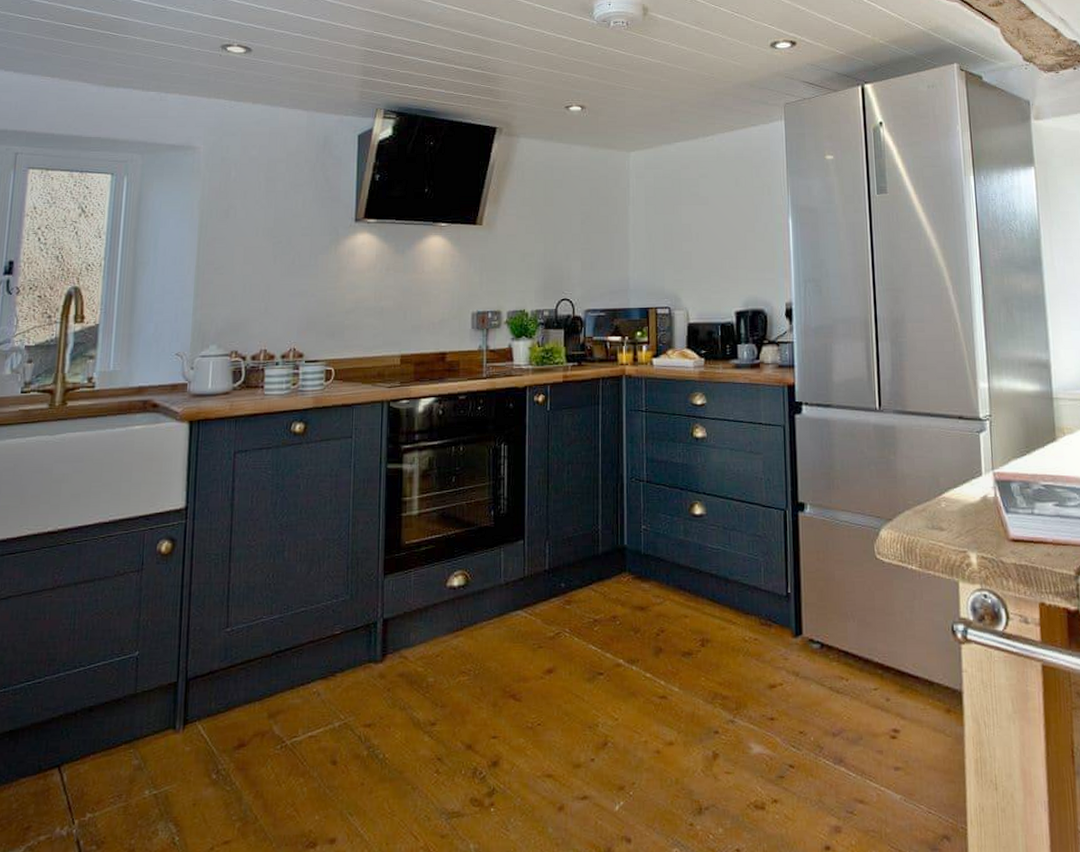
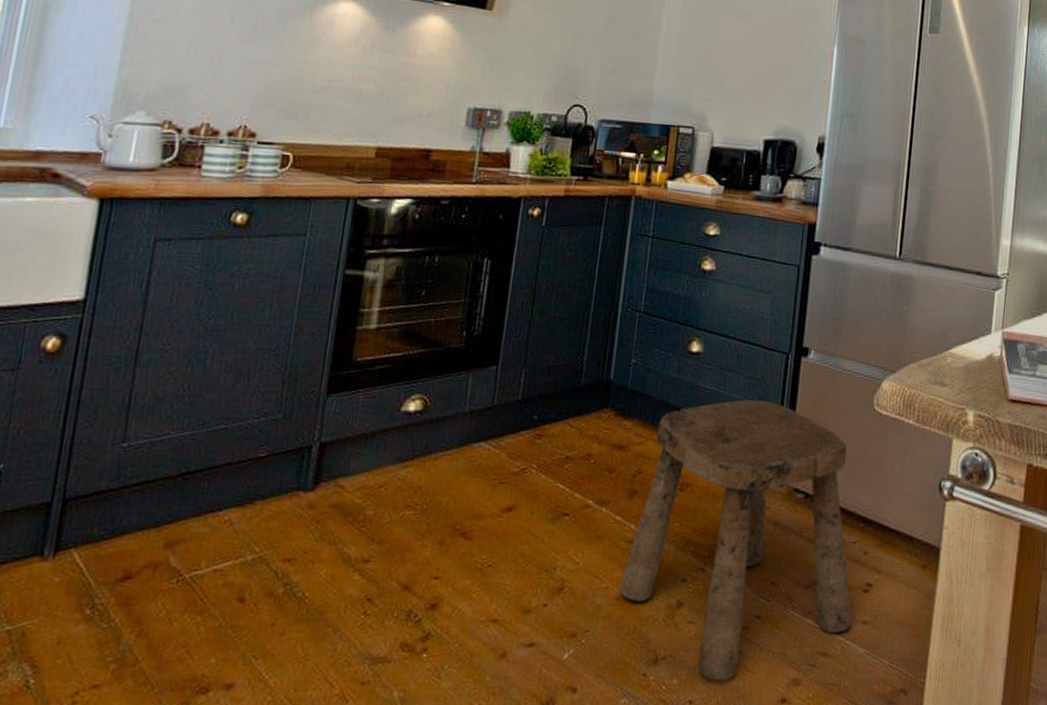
stool: none [657,556,884,830] -> present [619,399,852,681]

